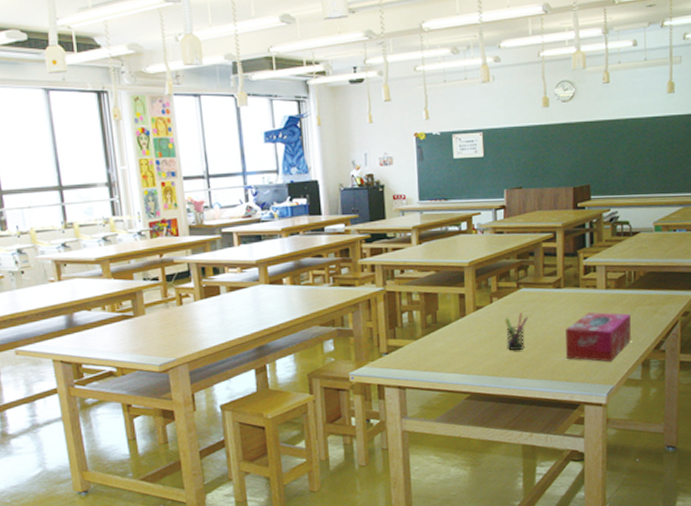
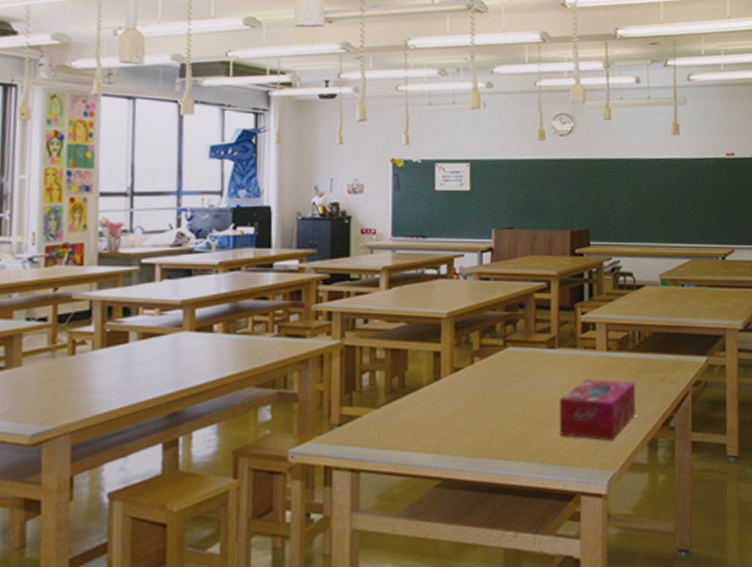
pen holder: present [505,312,529,350] -> none [487,377,516,424]

